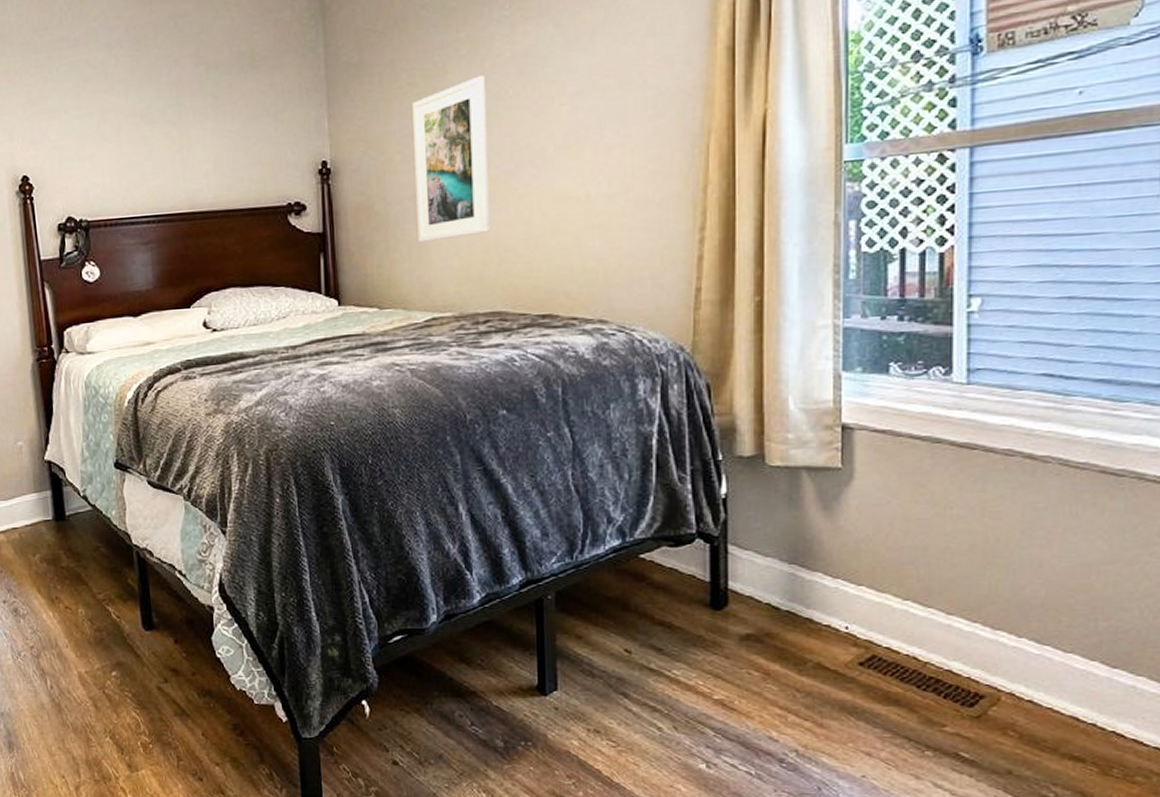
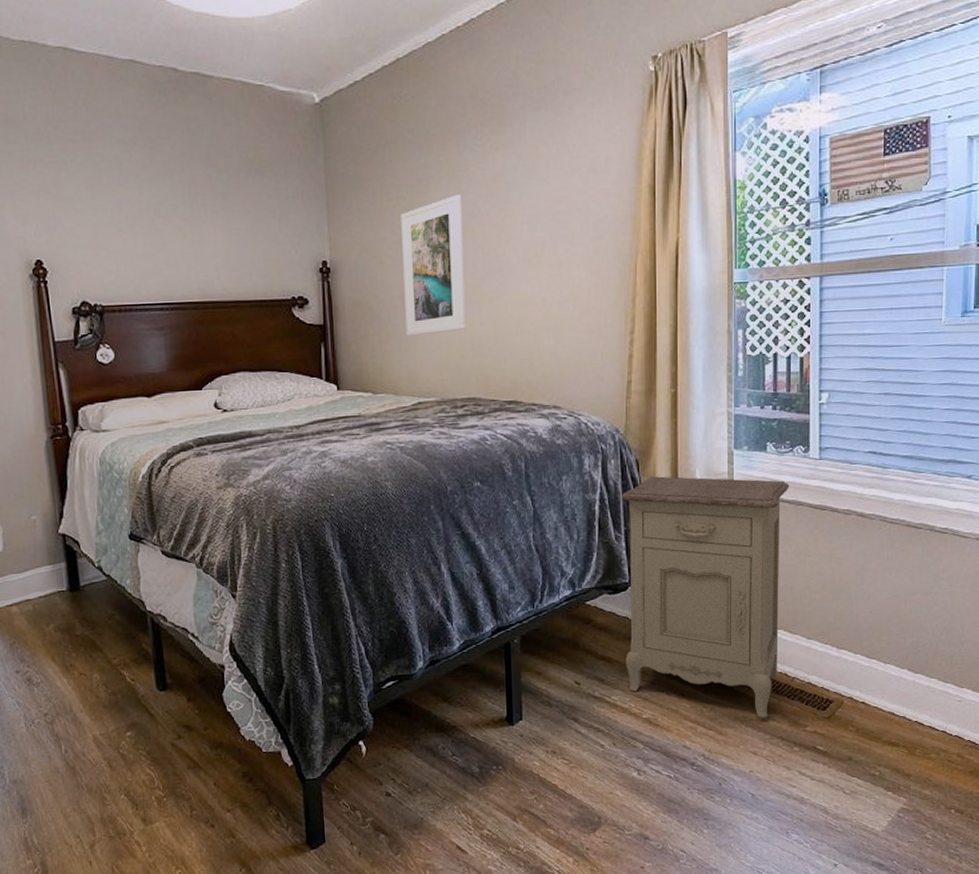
nightstand: none [687,404,923,711] -> present [622,476,790,718]

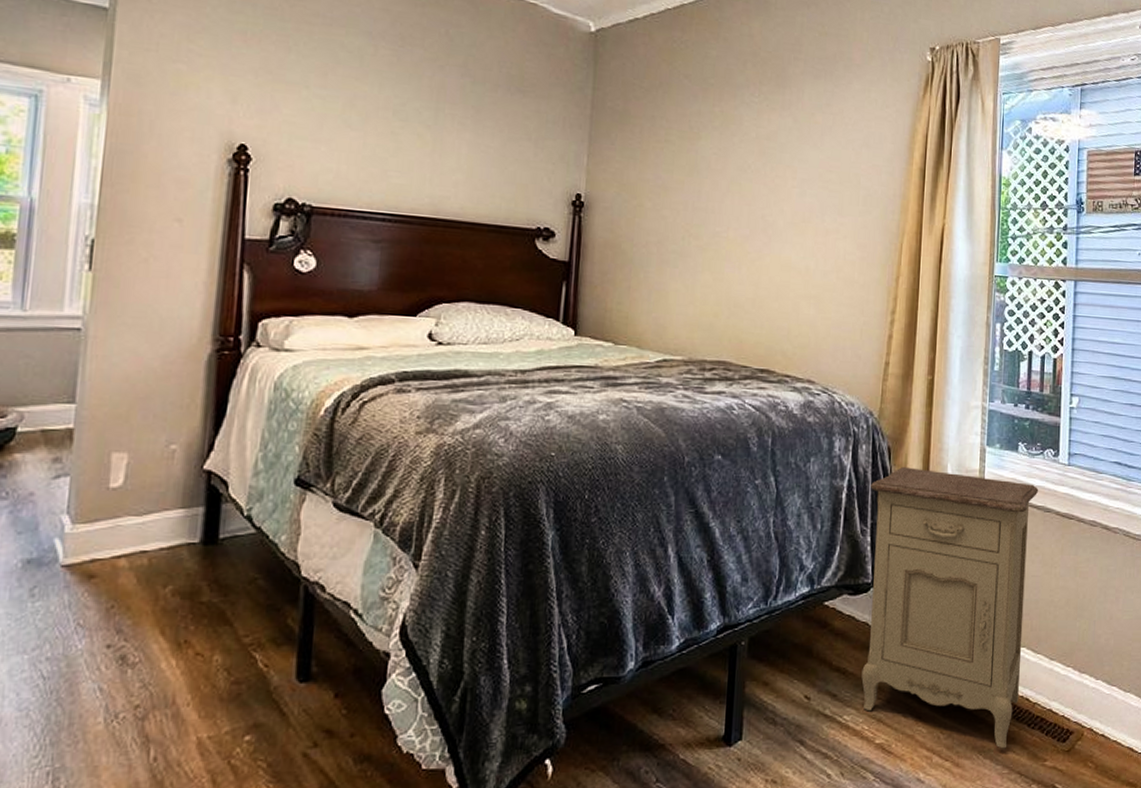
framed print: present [401,194,466,336] -> none [659,147,732,288]

